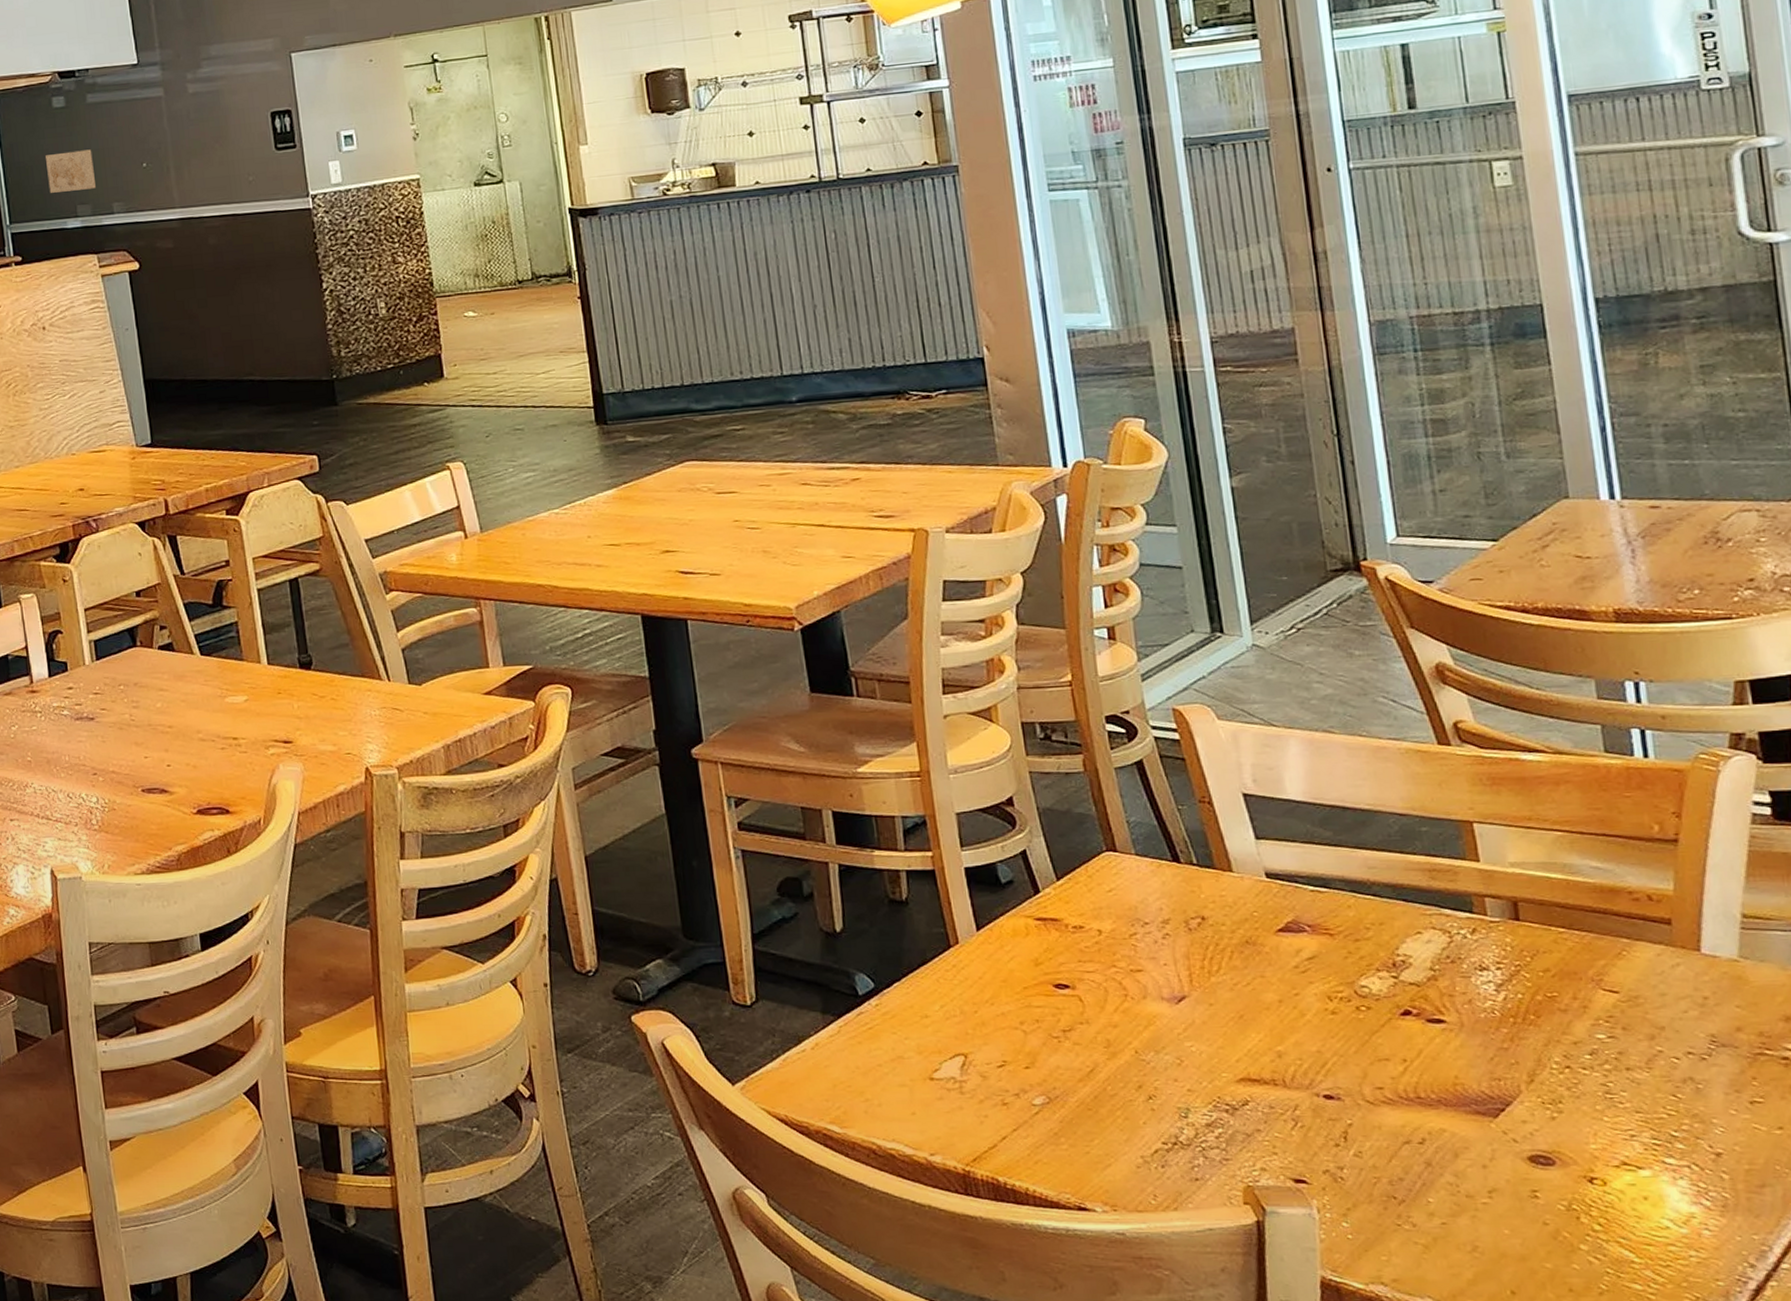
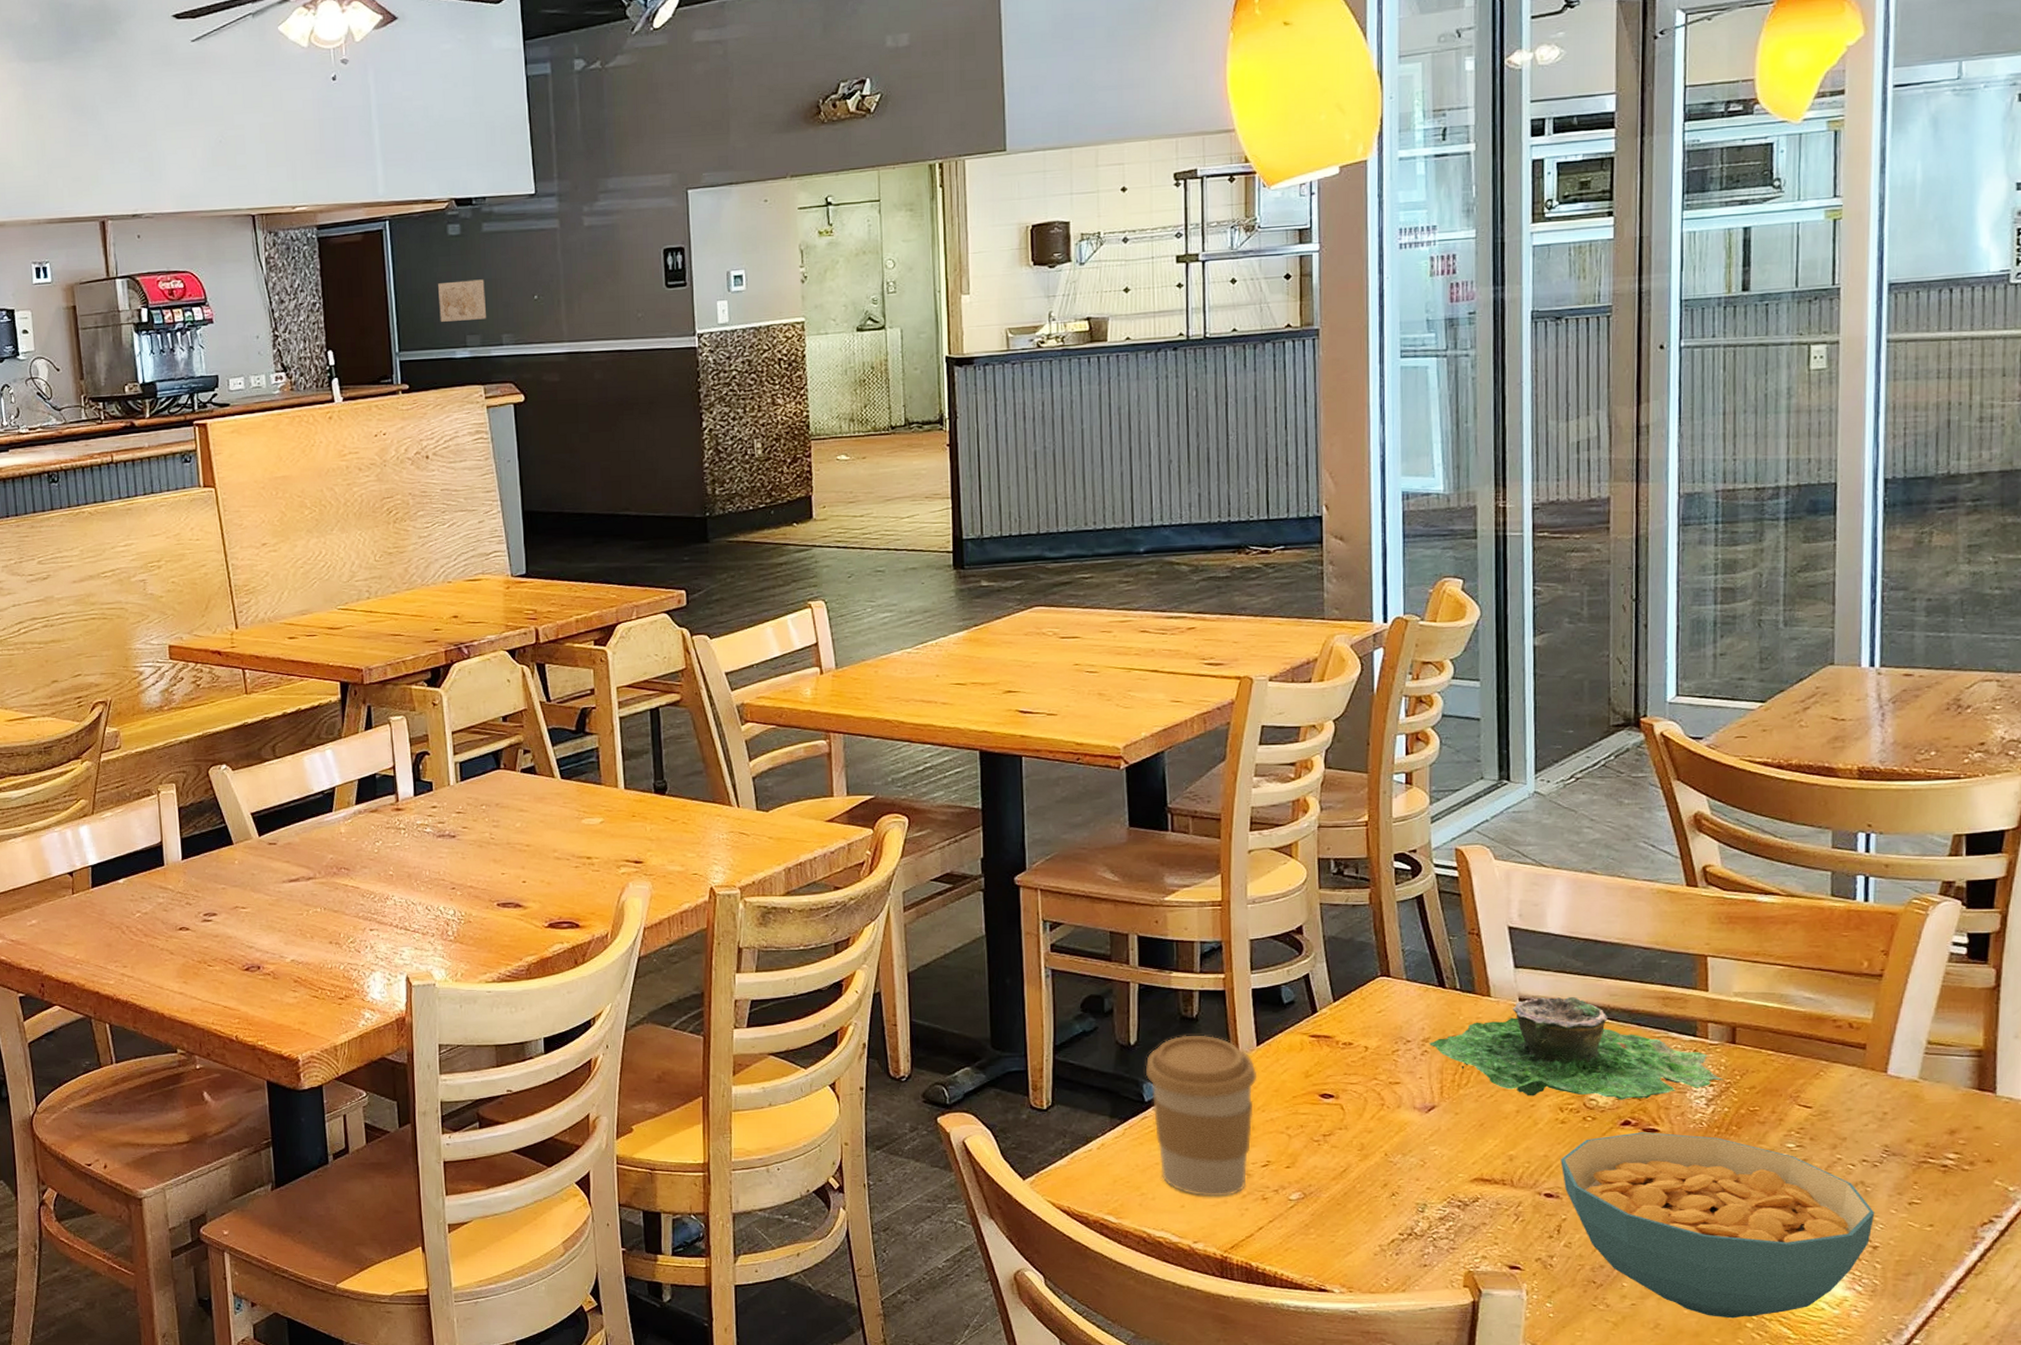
coffee cup: none [856,919,983,1102] -> present [1146,1035,1258,1197]
succulent planter: none [1170,870,1512,987] -> present [1429,996,1724,1100]
cereal bowl: none [1336,1023,1712,1240] -> present [1560,1132,1875,1319]

